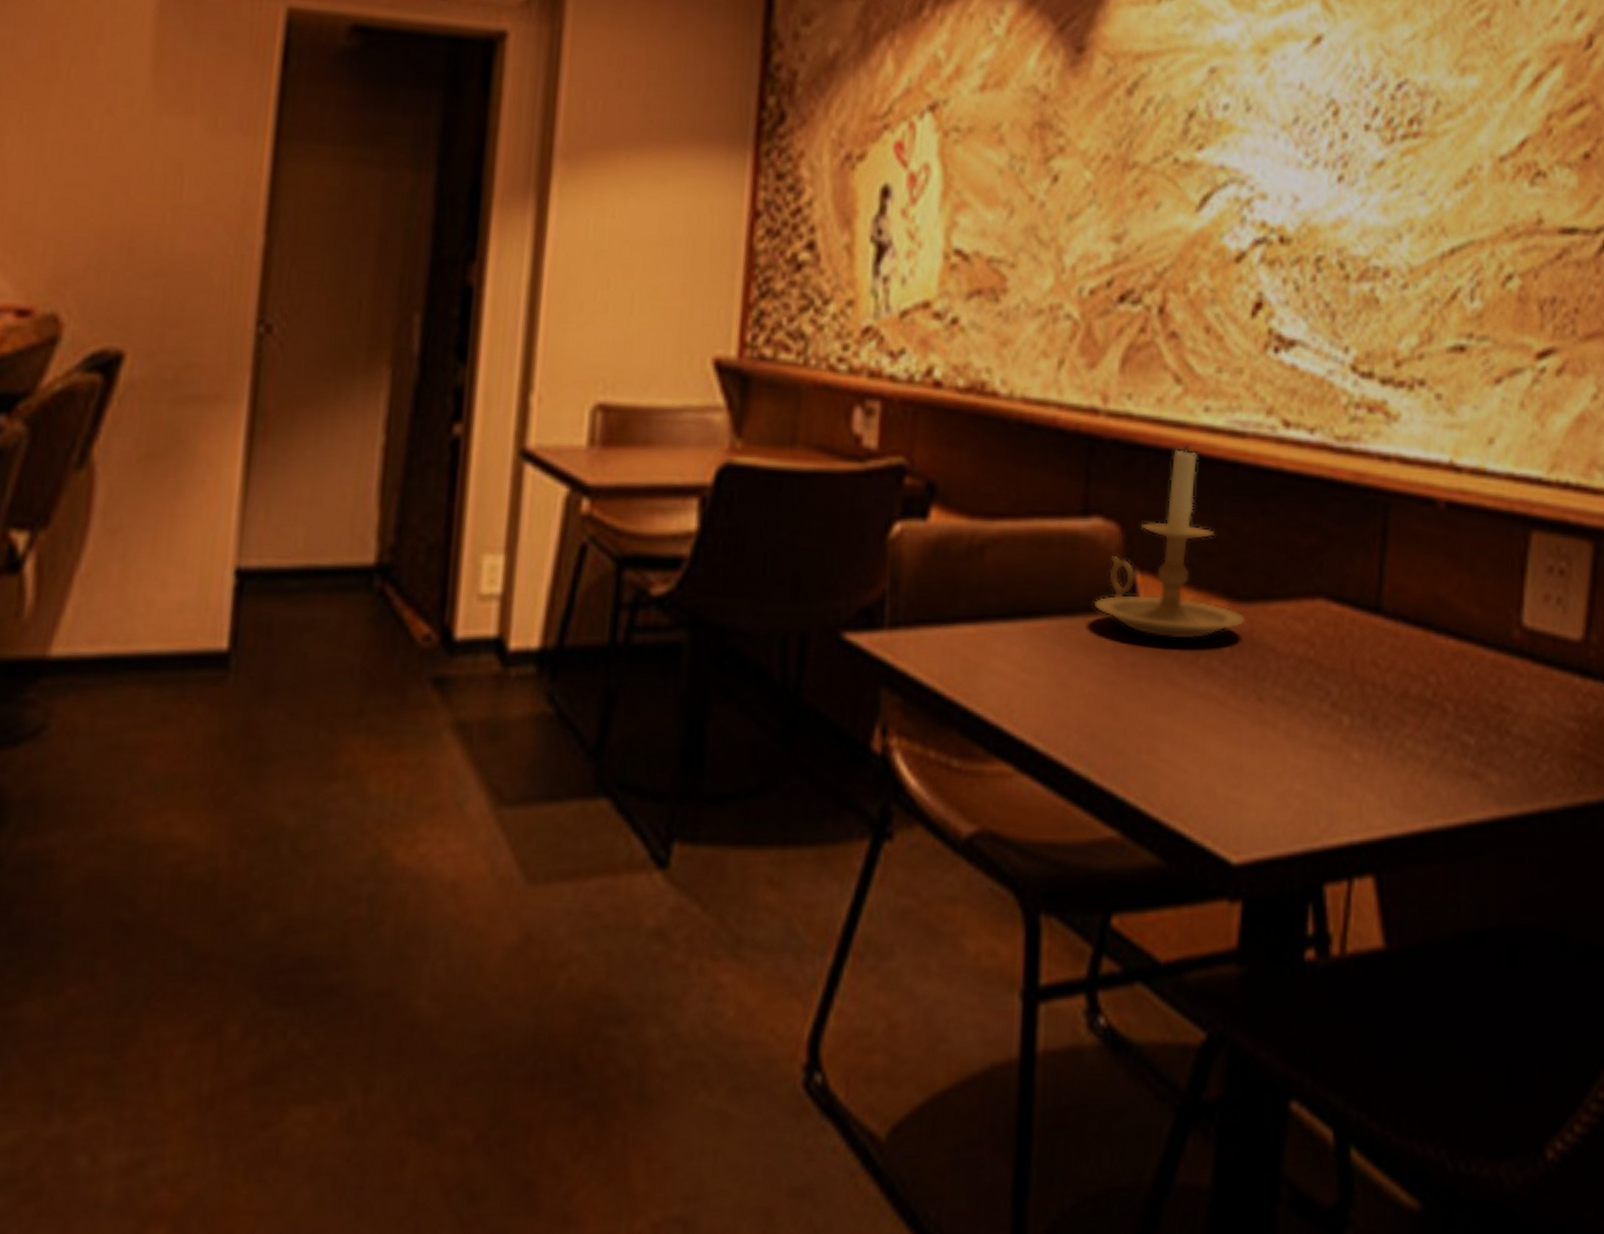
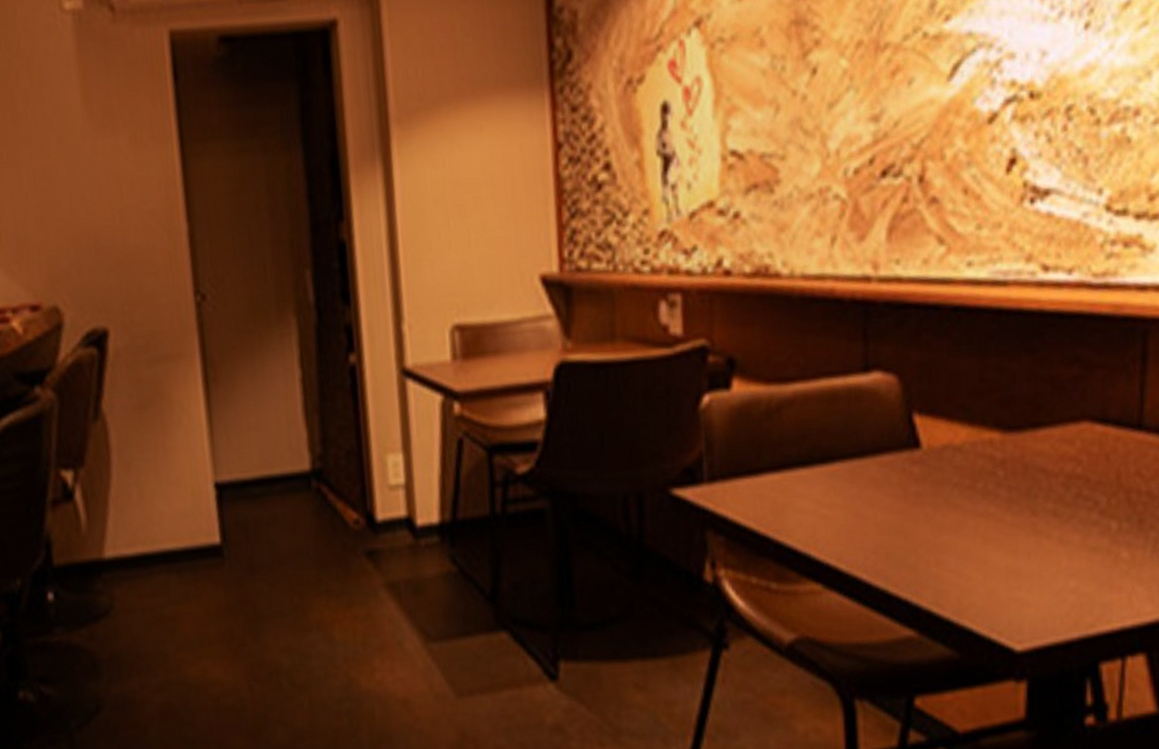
candle holder: present [1094,444,1246,640] -> none [879,298,1017,470]

